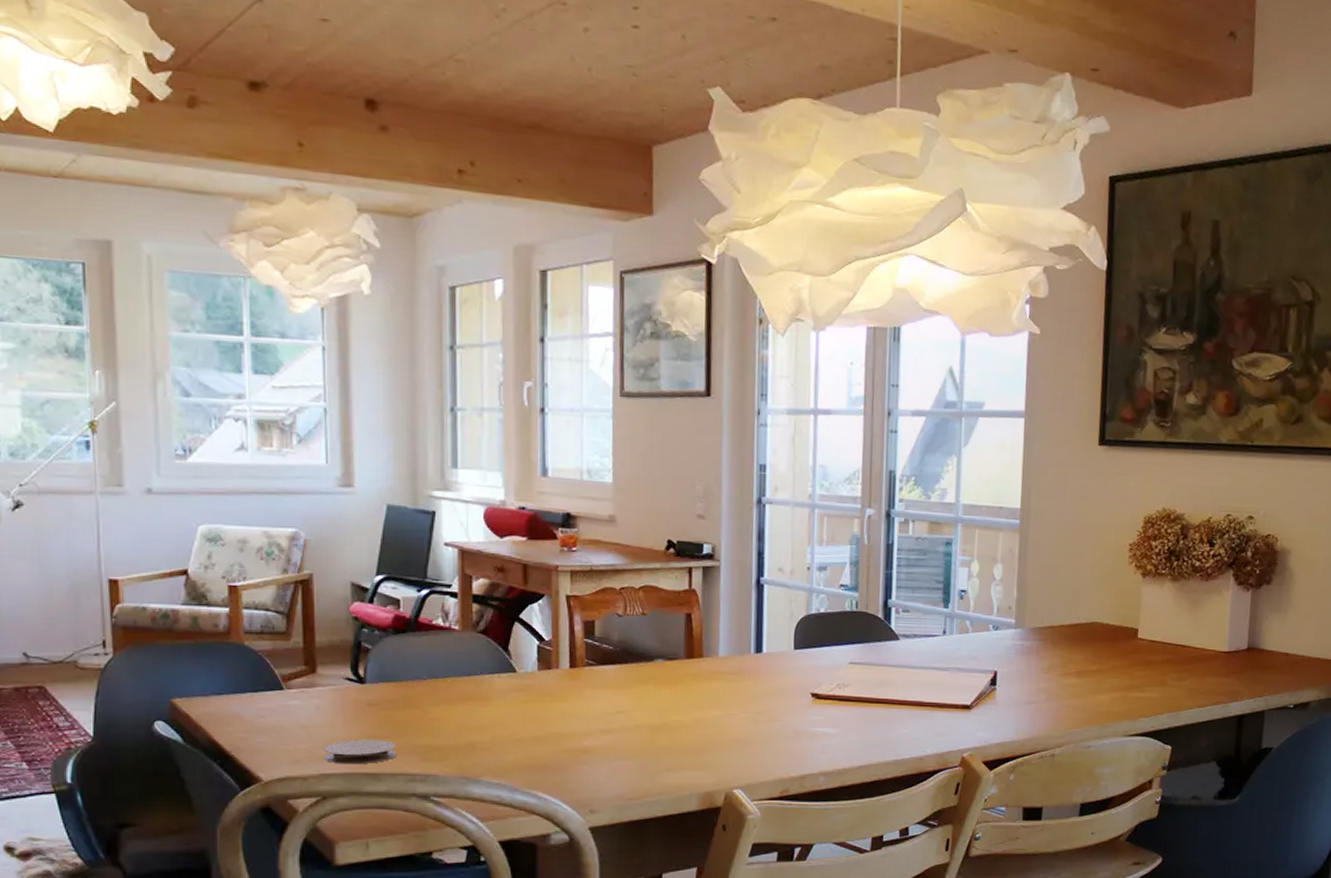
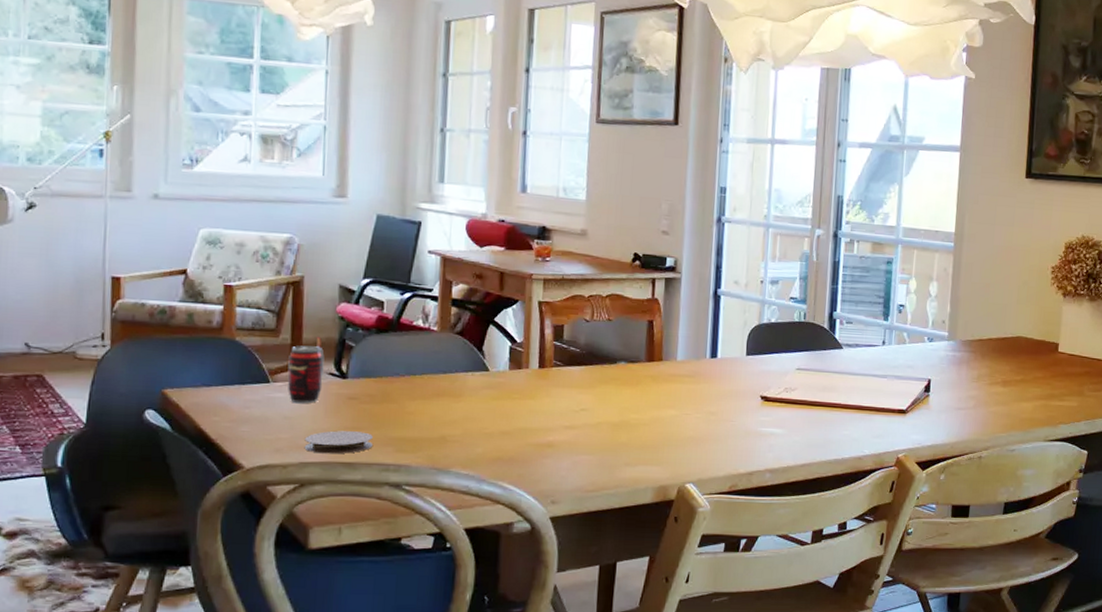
beverage can: none [302,638,340,711] -> present [287,336,325,403]

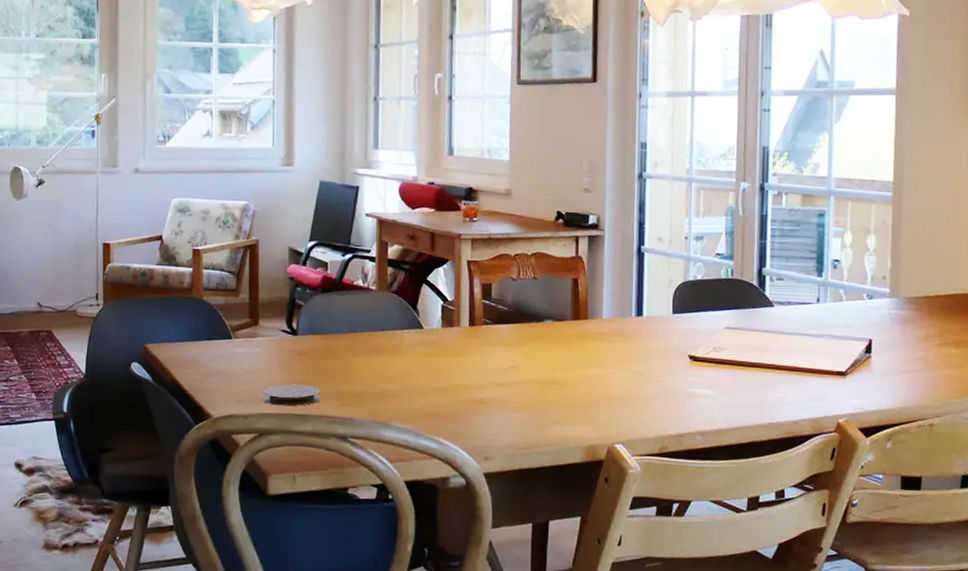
beverage can: present [287,336,325,403] -> none [246,295,278,358]

